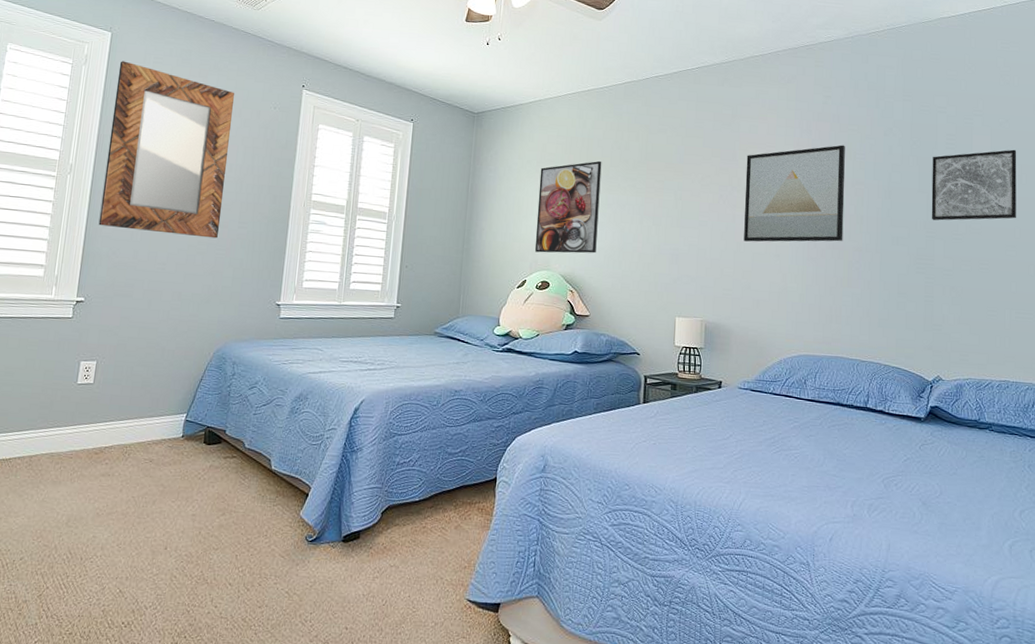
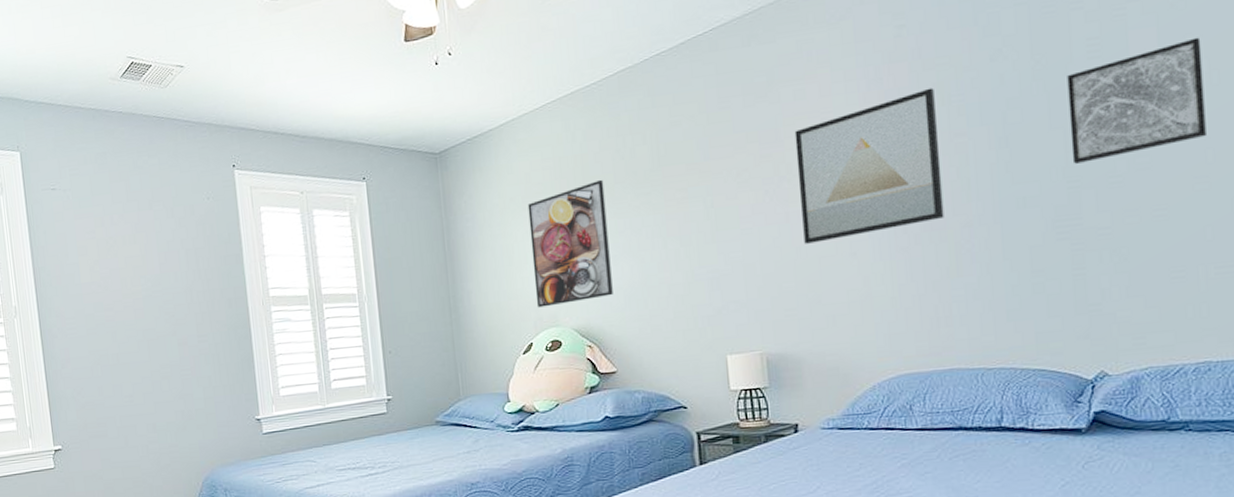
home mirror: present [98,61,234,239] -> none [36,180,179,367]

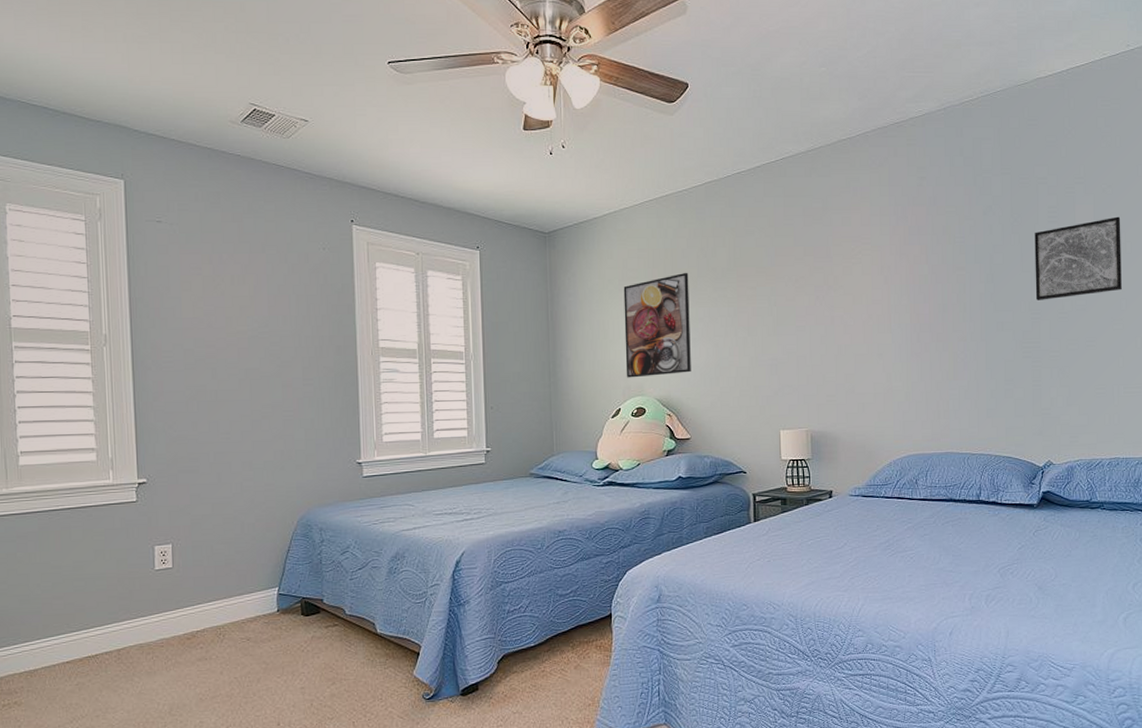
wall art: present [794,88,944,244] -> none [841,229,947,343]

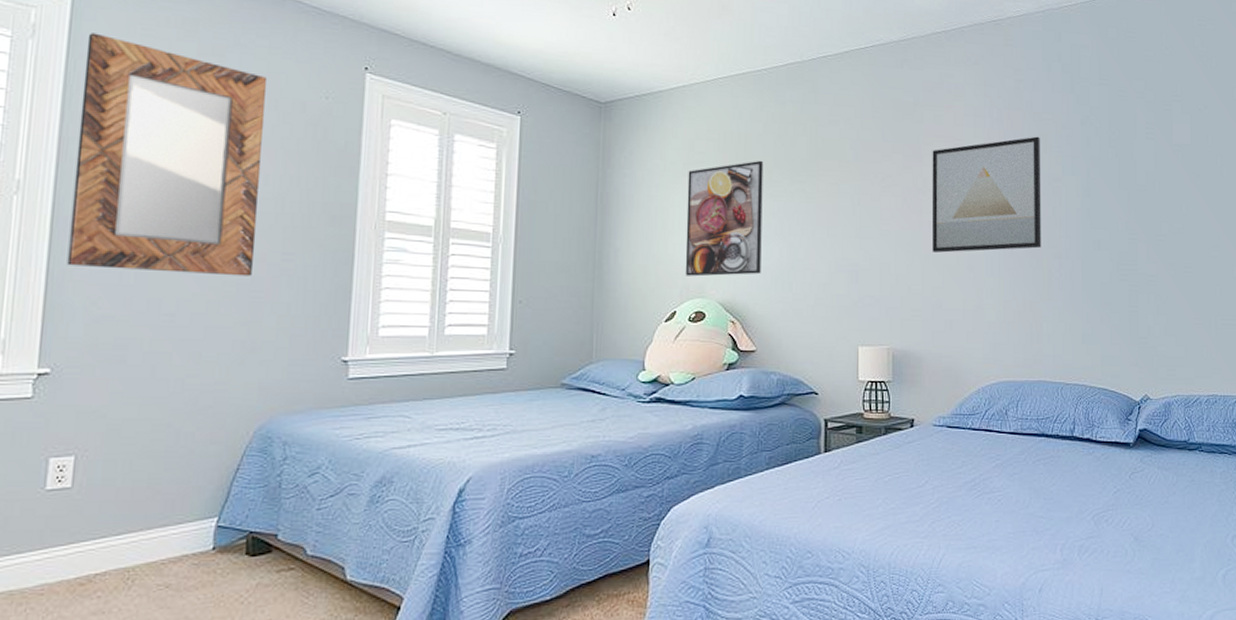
home mirror: none [139,212,283,400] -> present [66,33,266,277]
wall art: none [841,229,947,343] -> present [931,136,1041,253]
wall art: present [1034,216,1122,300] -> none [1132,138,1218,220]

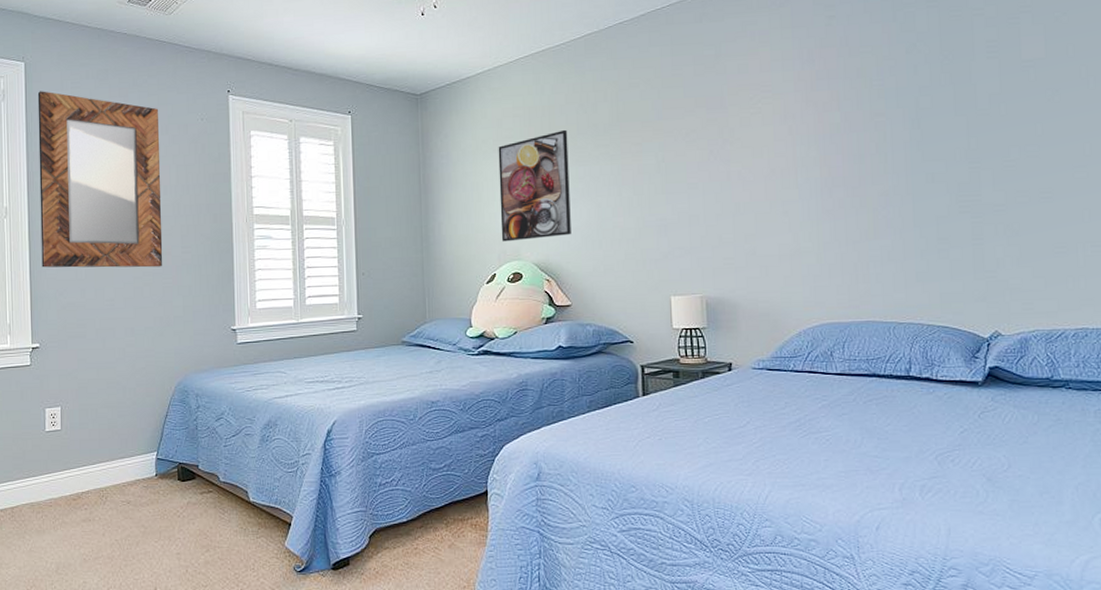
wall art: present [931,136,1041,253] -> none [737,72,864,201]

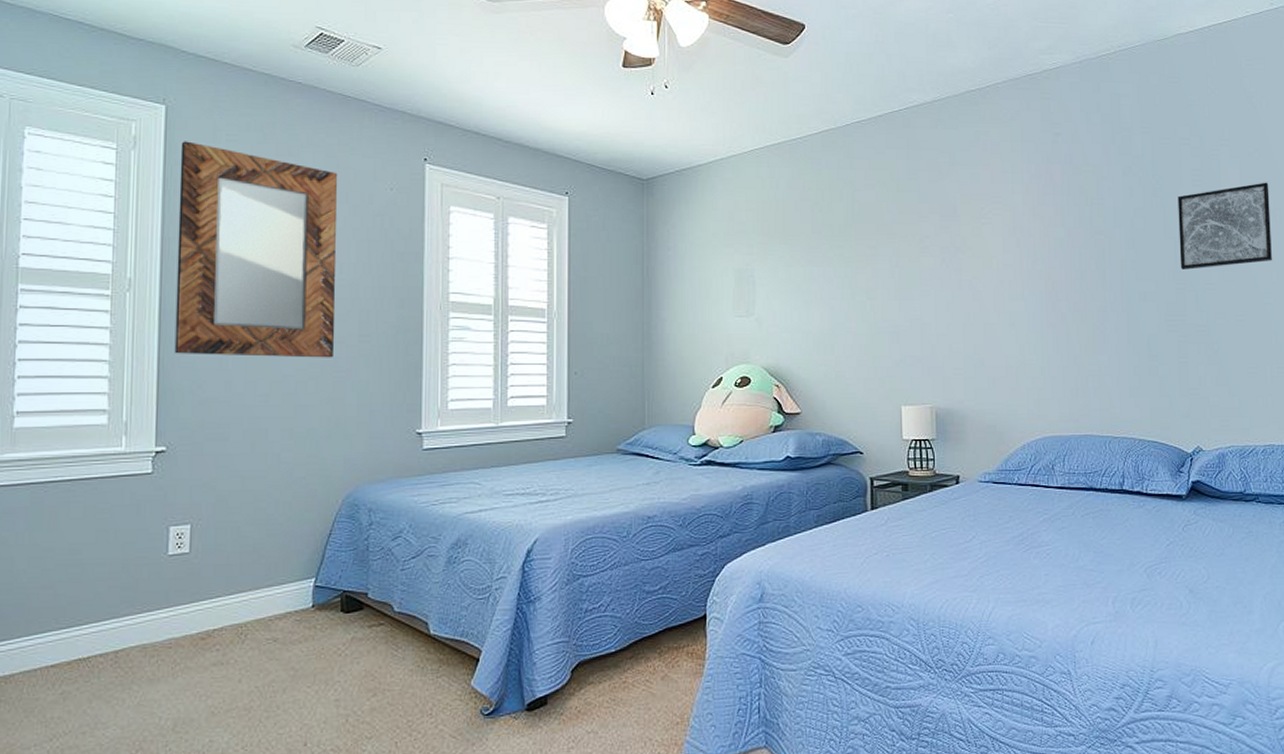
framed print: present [498,129,571,242] -> none [729,227,803,343]
wall art: none [970,47,1084,147] -> present [1178,182,1272,270]

